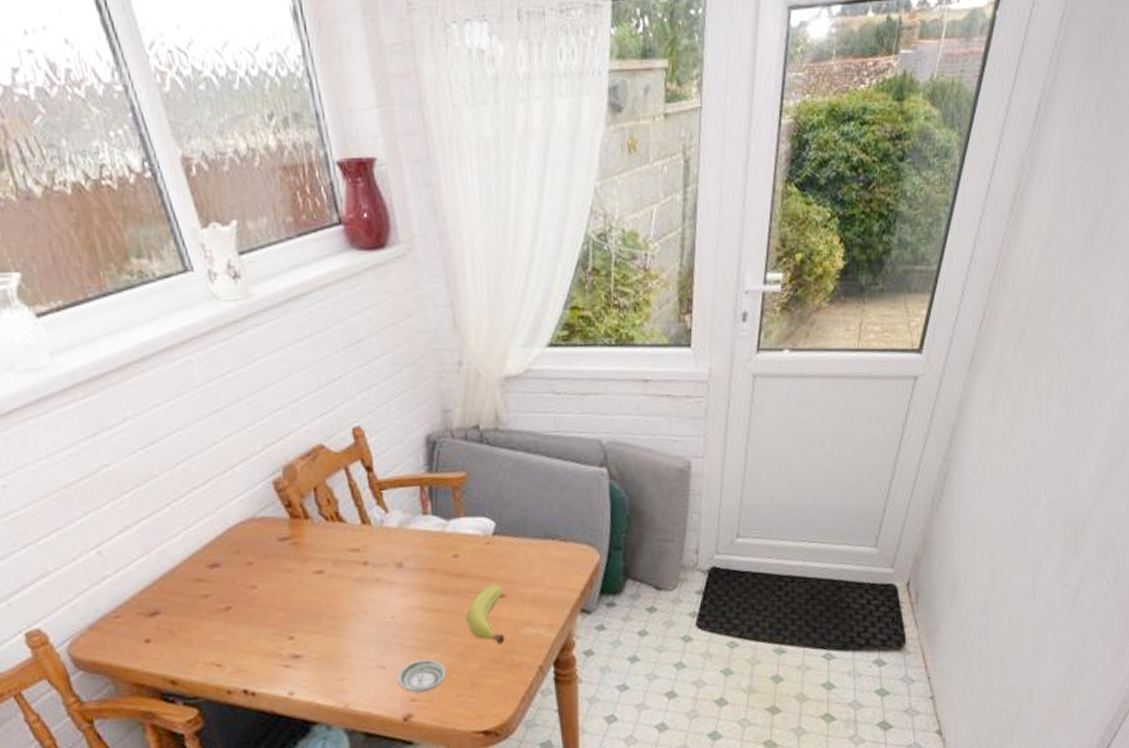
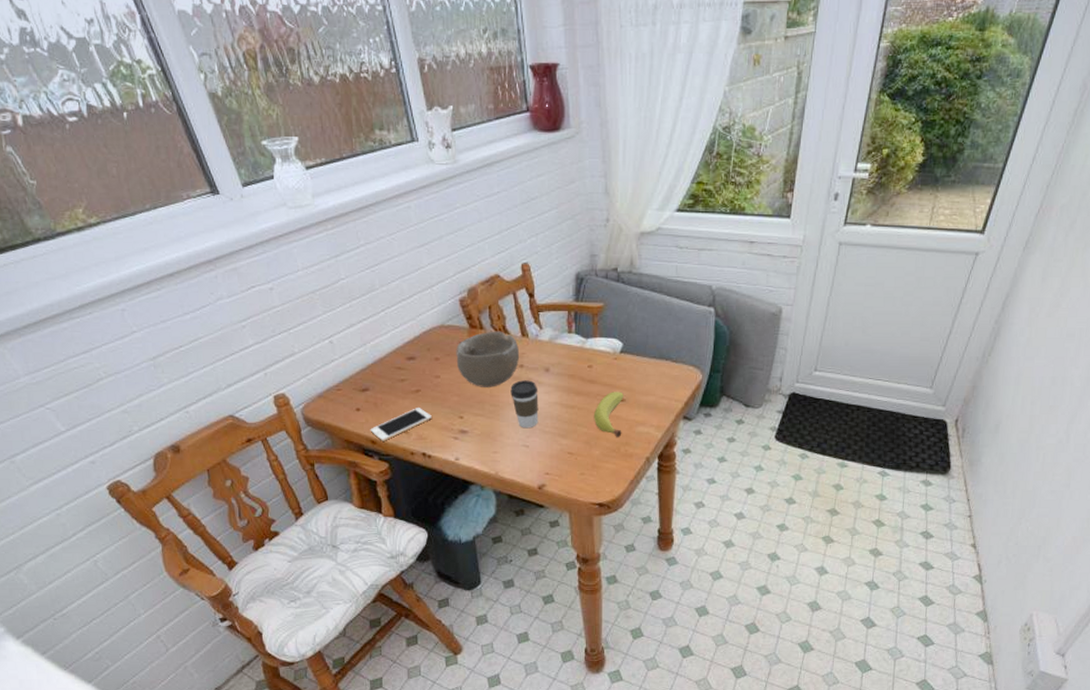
cell phone: none [167,630,251,680] -> present [370,408,432,441]
bowl: none [274,519,362,596] -> present [456,331,520,387]
coffee cup: none [353,581,395,645] -> present [510,380,539,429]
saucer: present [396,659,447,693] -> none [536,443,575,468]

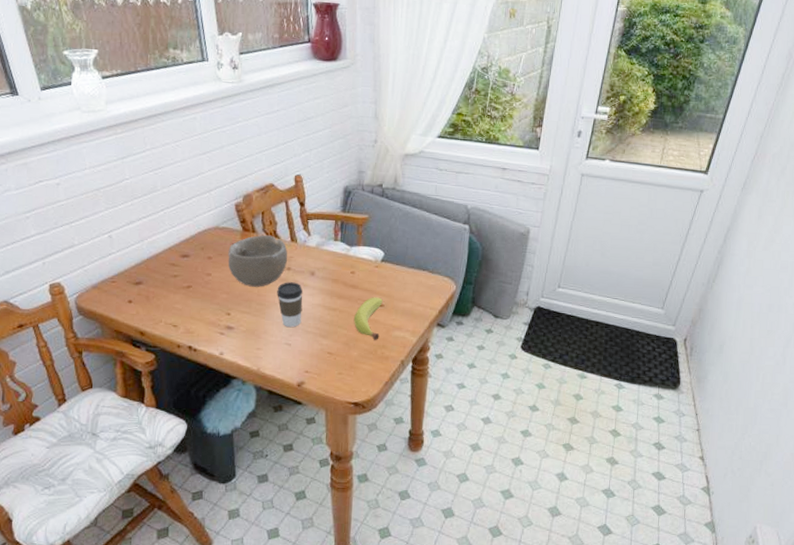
cell phone: present [370,408,432,441] -> none [140,303,200,333]

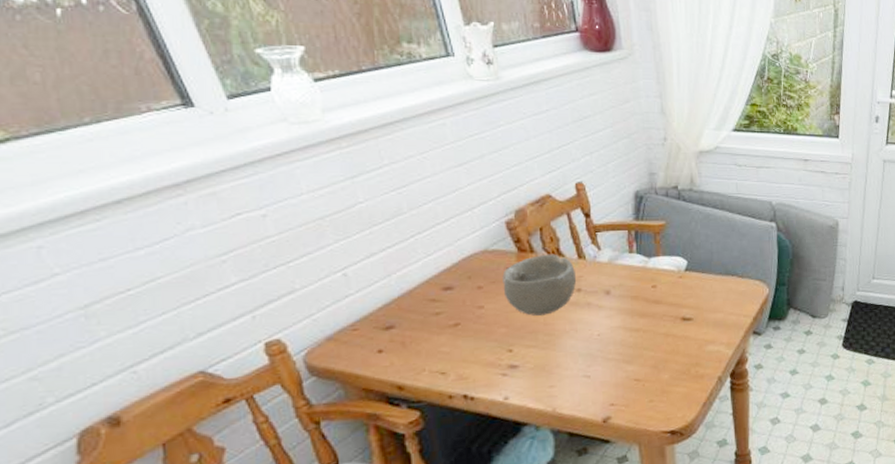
coffee cup: present [277,282,303,328] -> none [567,305,600,357]
fruit: present [353,297,383,341] -> none [660,310,691,360]

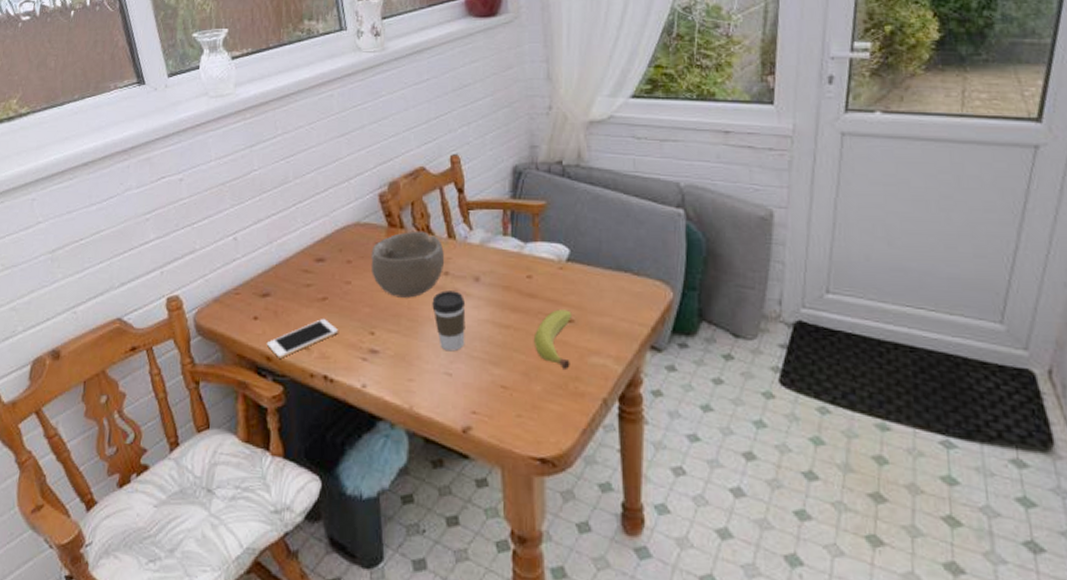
cell phone: none [396,343,474,386] -> present [266,319,338,358]
coffee cup: none [567,305,600,357] -> present [432,290,466,352]
fruit: none [660,310,691,360] -> present [533,309,572,371]

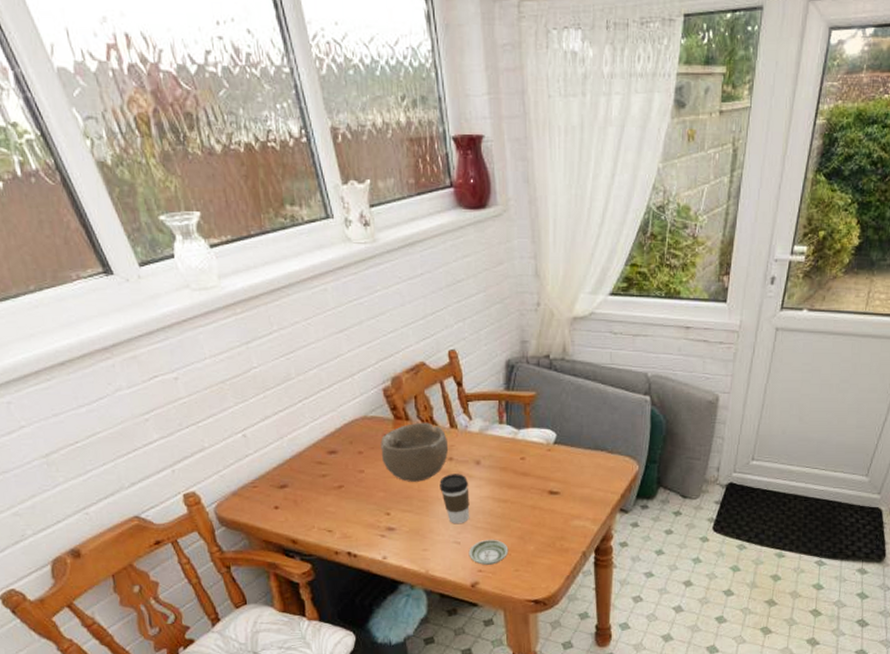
cell phone: present [266,319,338,358] -> none [290,505,356,541]
saucer: none [461,372,510,406] -> present [468,539,509,565]
fruit: present [533,309,572,371] -> none [527,484,558,533]

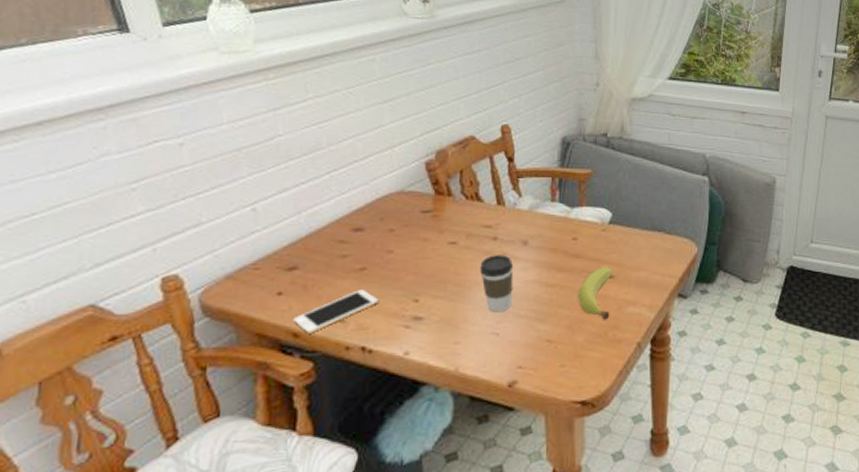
cell phone: none [290,505,356,541] -> present [293,290,378,334]
bowl: present [380,422,449,482] -> none [415,198,494,264]
saucer: present [468,539,509,565] -> none [507,329,554,360]
fruit: none [527,484,558,533] -> present [577,267,612,321]

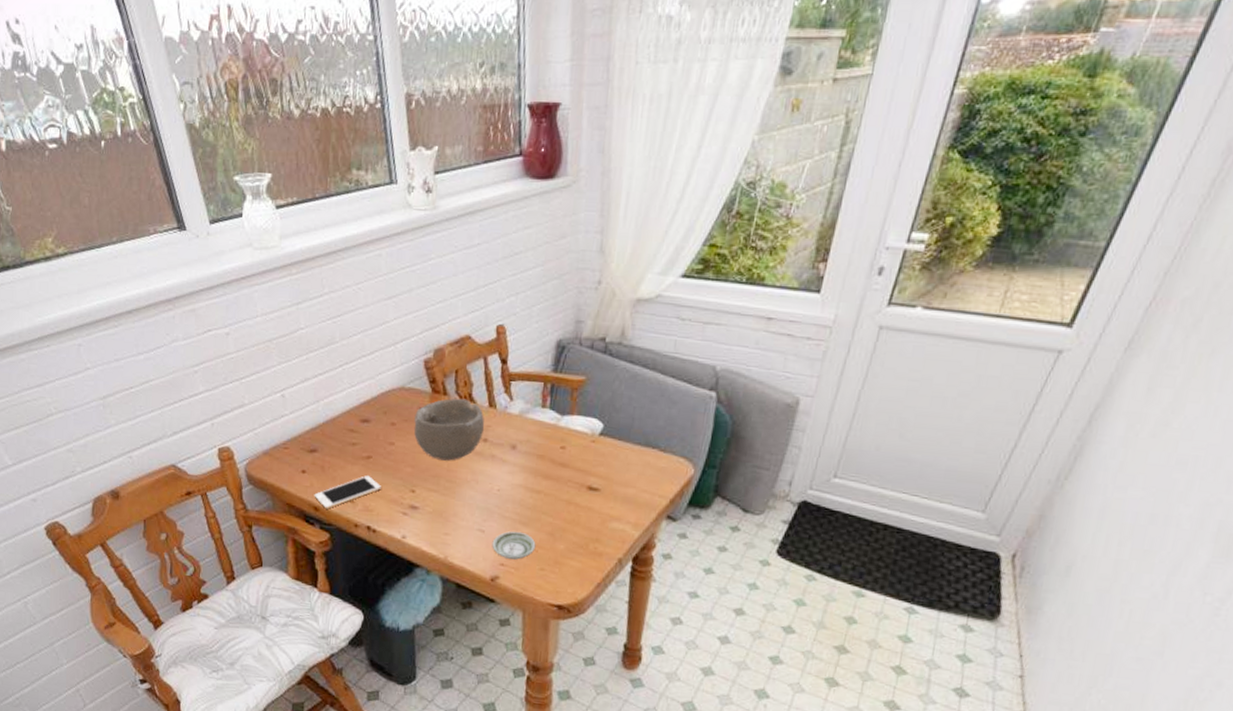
bowl: none [415,198,494,264] -> present [413,398,485,461]
coffee cup: present [480,255,514,313] -> none [470,456,502,511]
saucer: none [507,329,554,360] -> present [492,531,536,560]
fruit: present [577,267,612,321] -> none [561,479,599,533]

